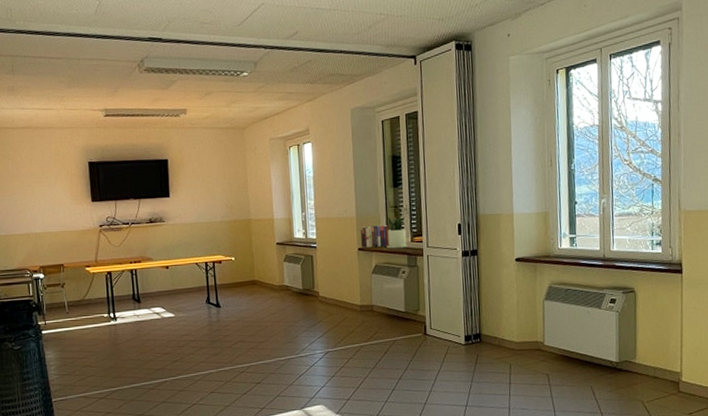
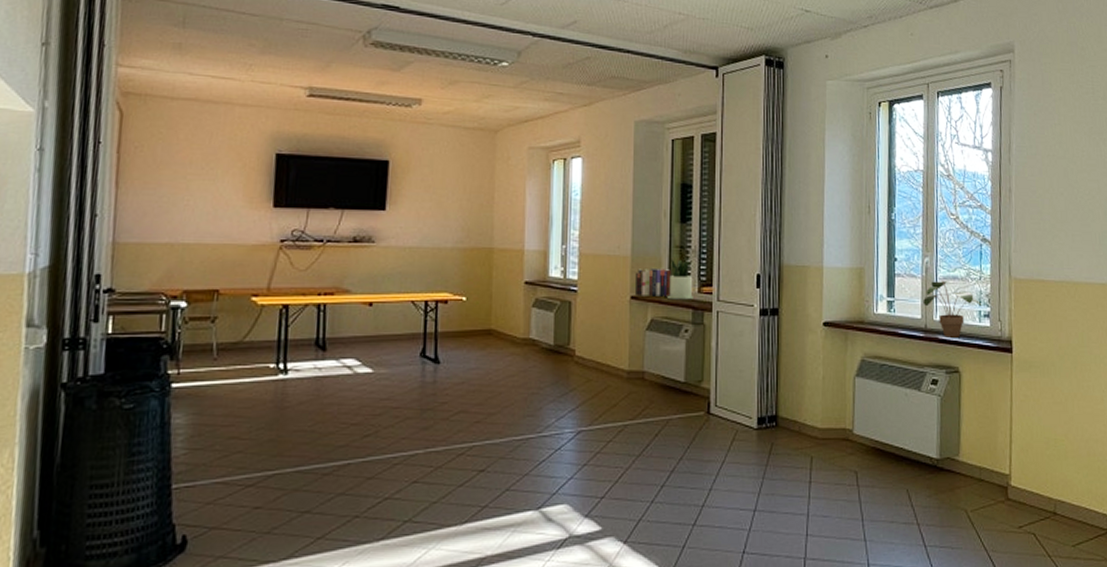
potted plant: none [601,216,655,264] -> present [923,280,982,338]

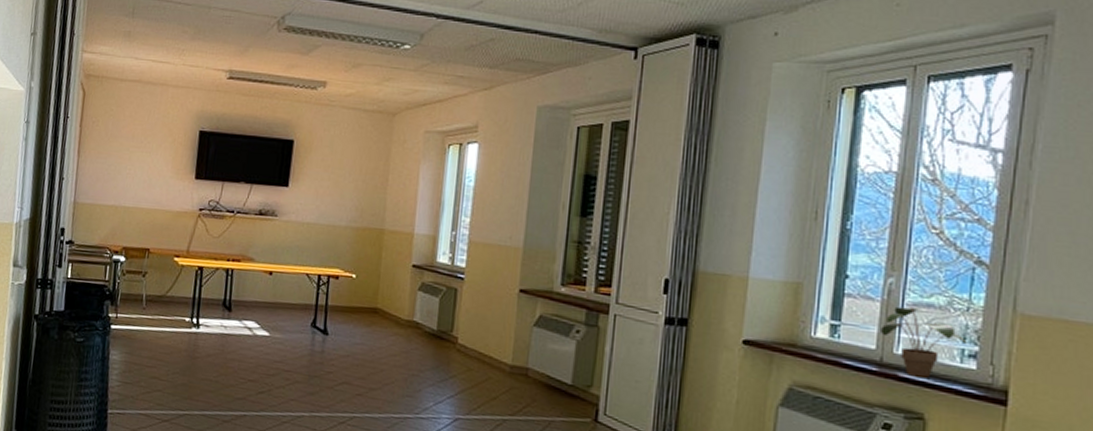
books: present [634,267,671,297] -> none [523,261,566,294]
planter: present [668,259,695,301] -> none [559,254,590,300]

